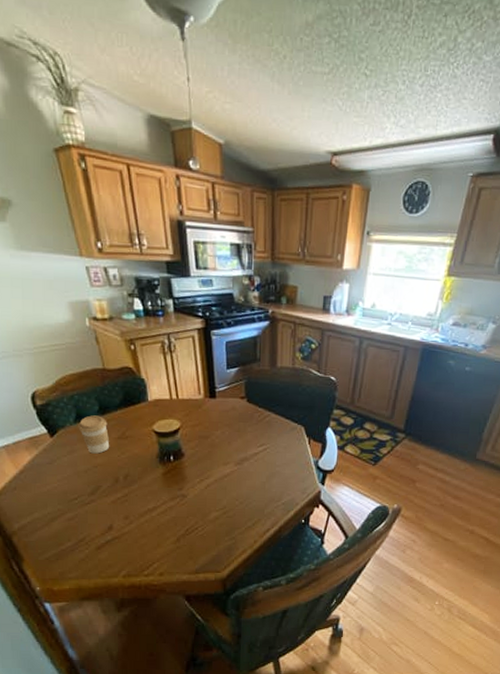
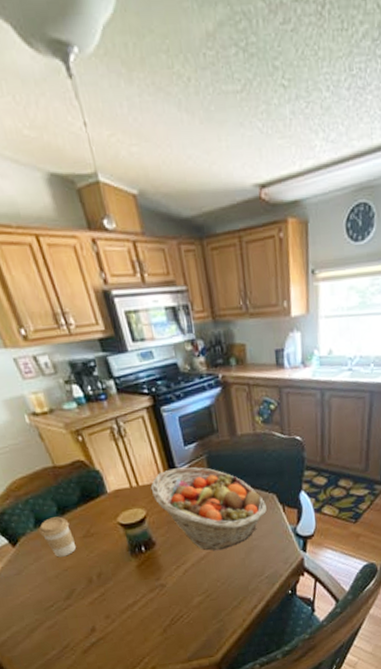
fruit basket: none [189,388,294,470] -> present [150,467,268,551]

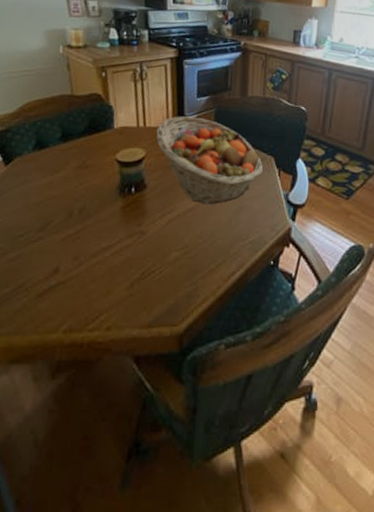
coffee cup: present [39,516,77,557] -> none [36,143,68,185]

